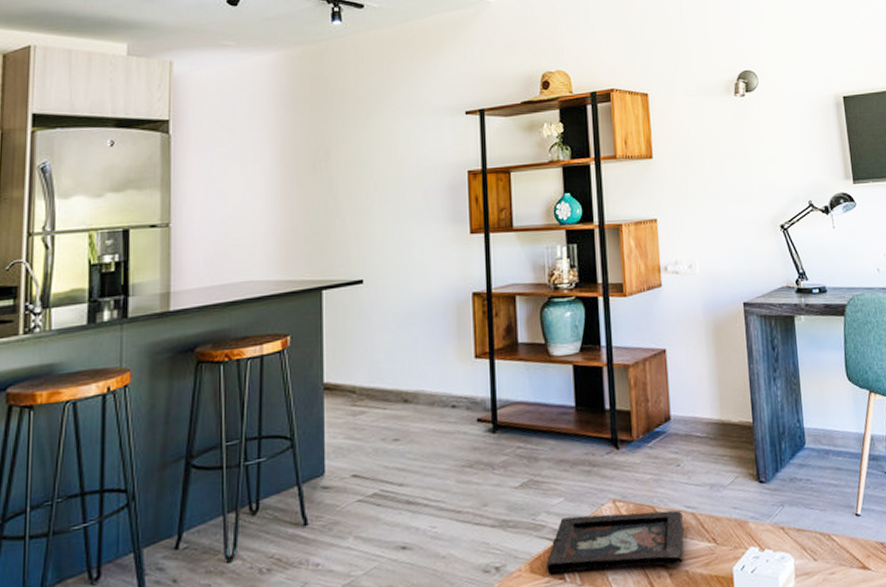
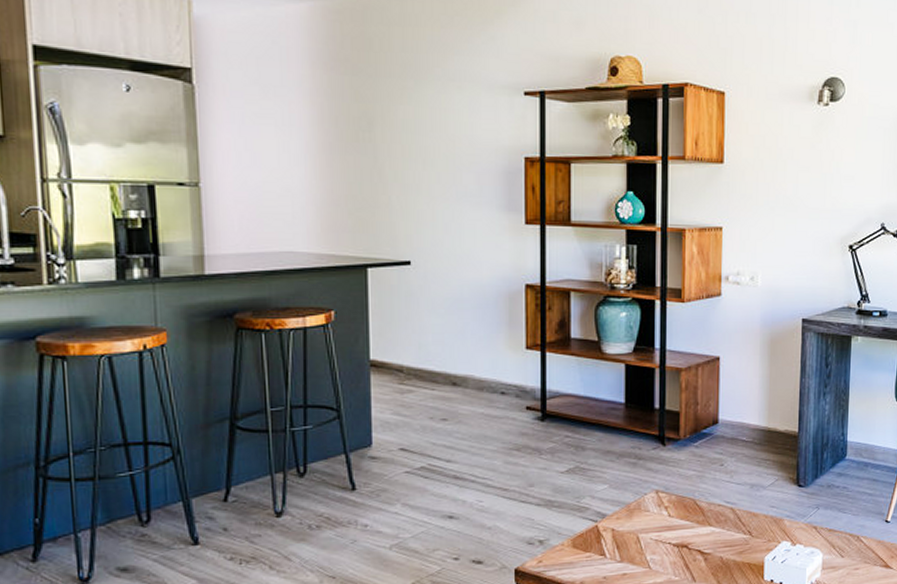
decorative tray: present [546,510,684,575] -> none [588,502,723,551]

